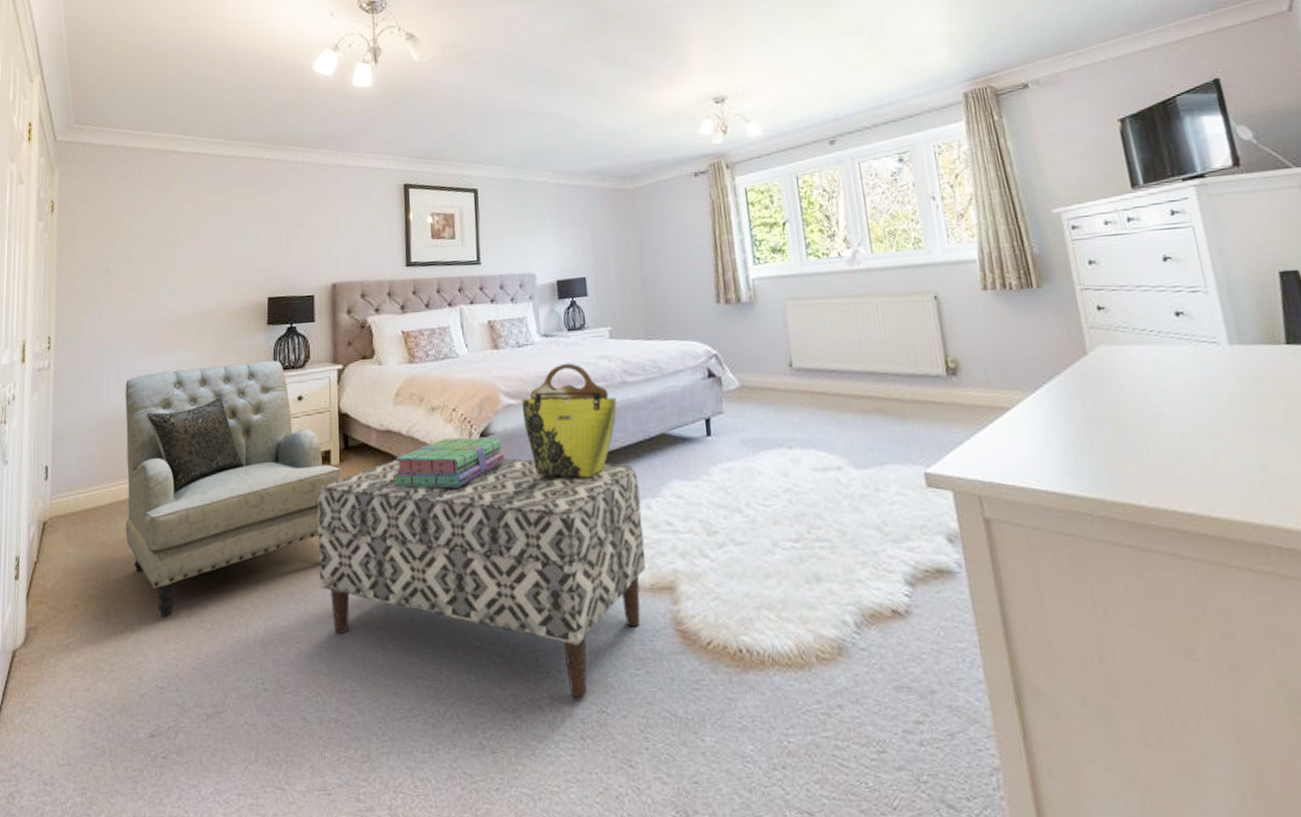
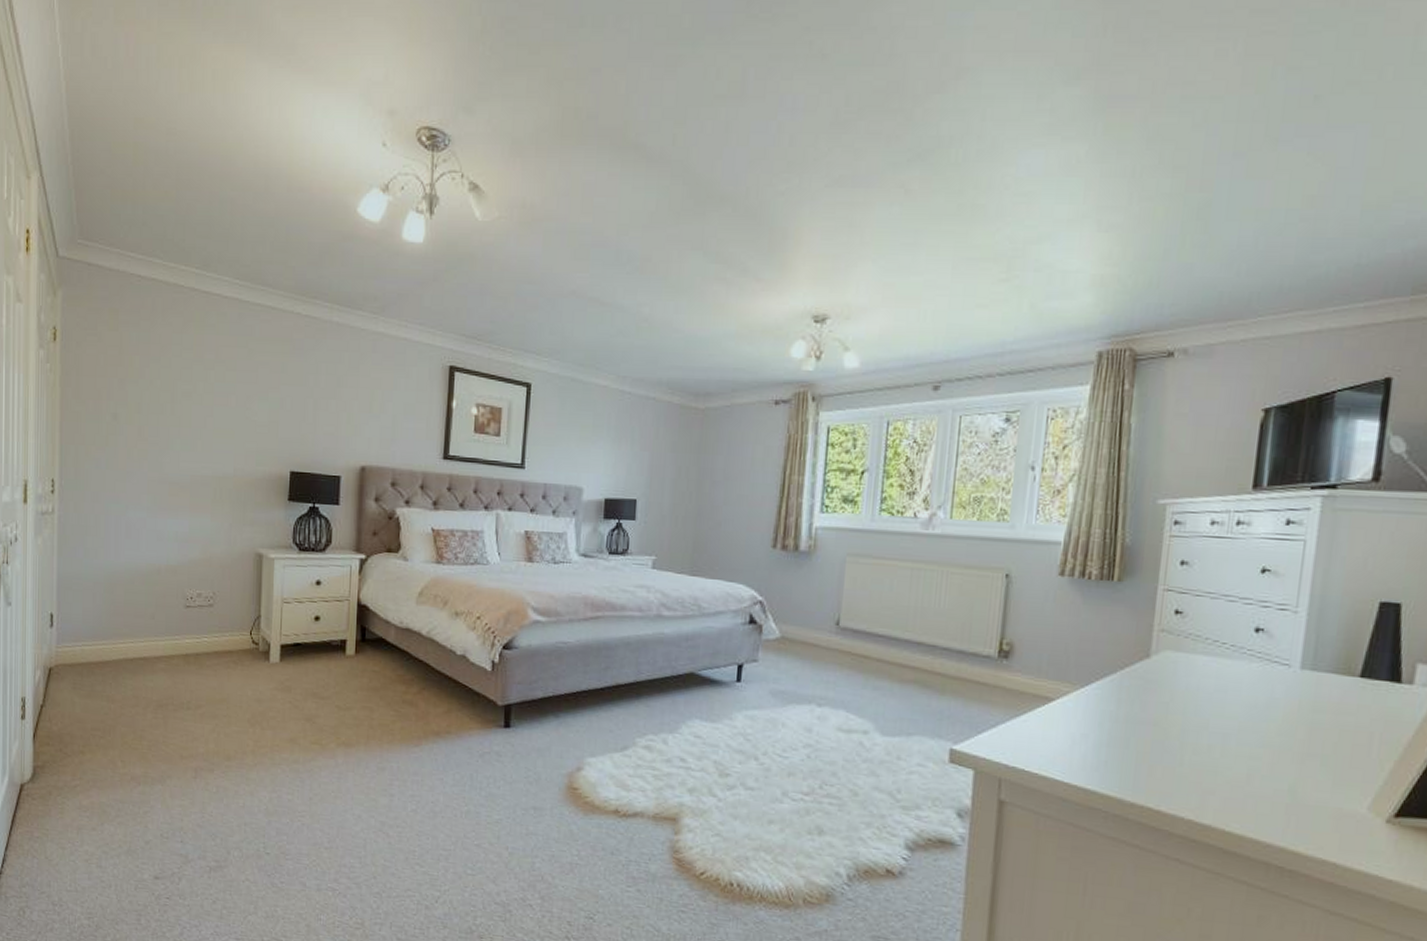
armchair: present [125,360,342,617] -> none [132,533,356,775]
bench: present [317,458,647,699] -> none [326,658,659,904]
stack of books: present [393,437,505,488] -> none [408,645,526,696]
tote bag: present [521,363,617,478] -> none [549,587,649,705]

